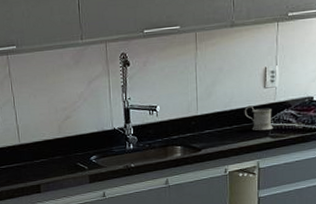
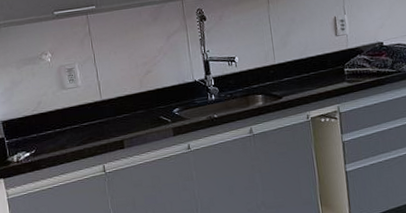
mug: present [244,105,273,131] -> none [319,53,349,77]

